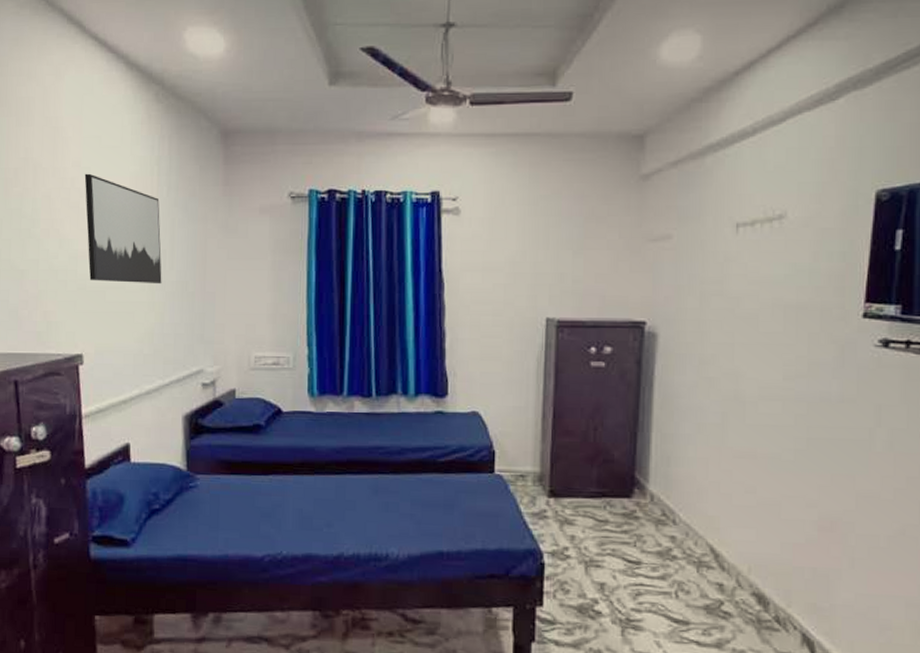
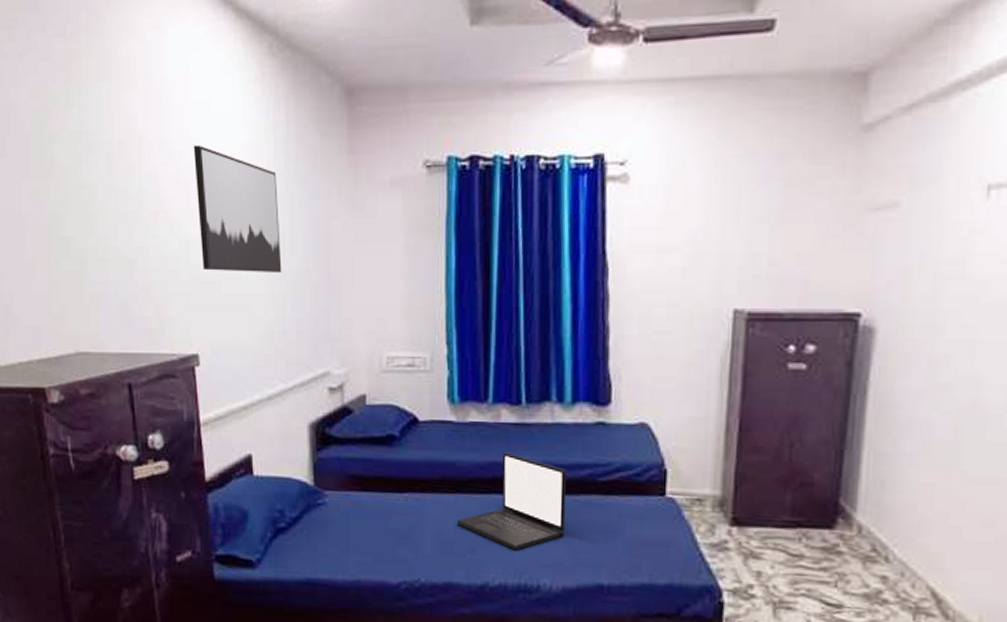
laptop: none [316,438,411,524] -> present [458,453,566,551]

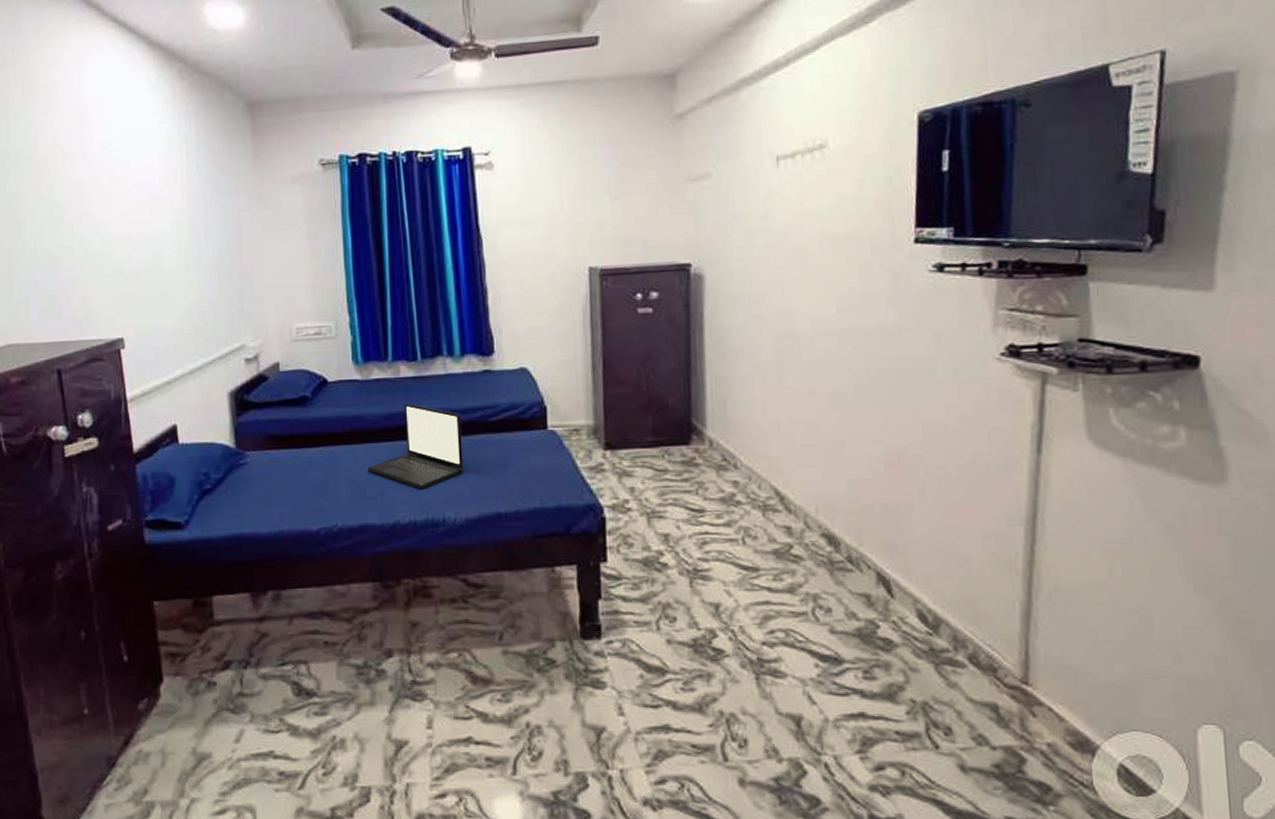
wall art: present [193,144,282,274] -> none [113,155,198,264]

